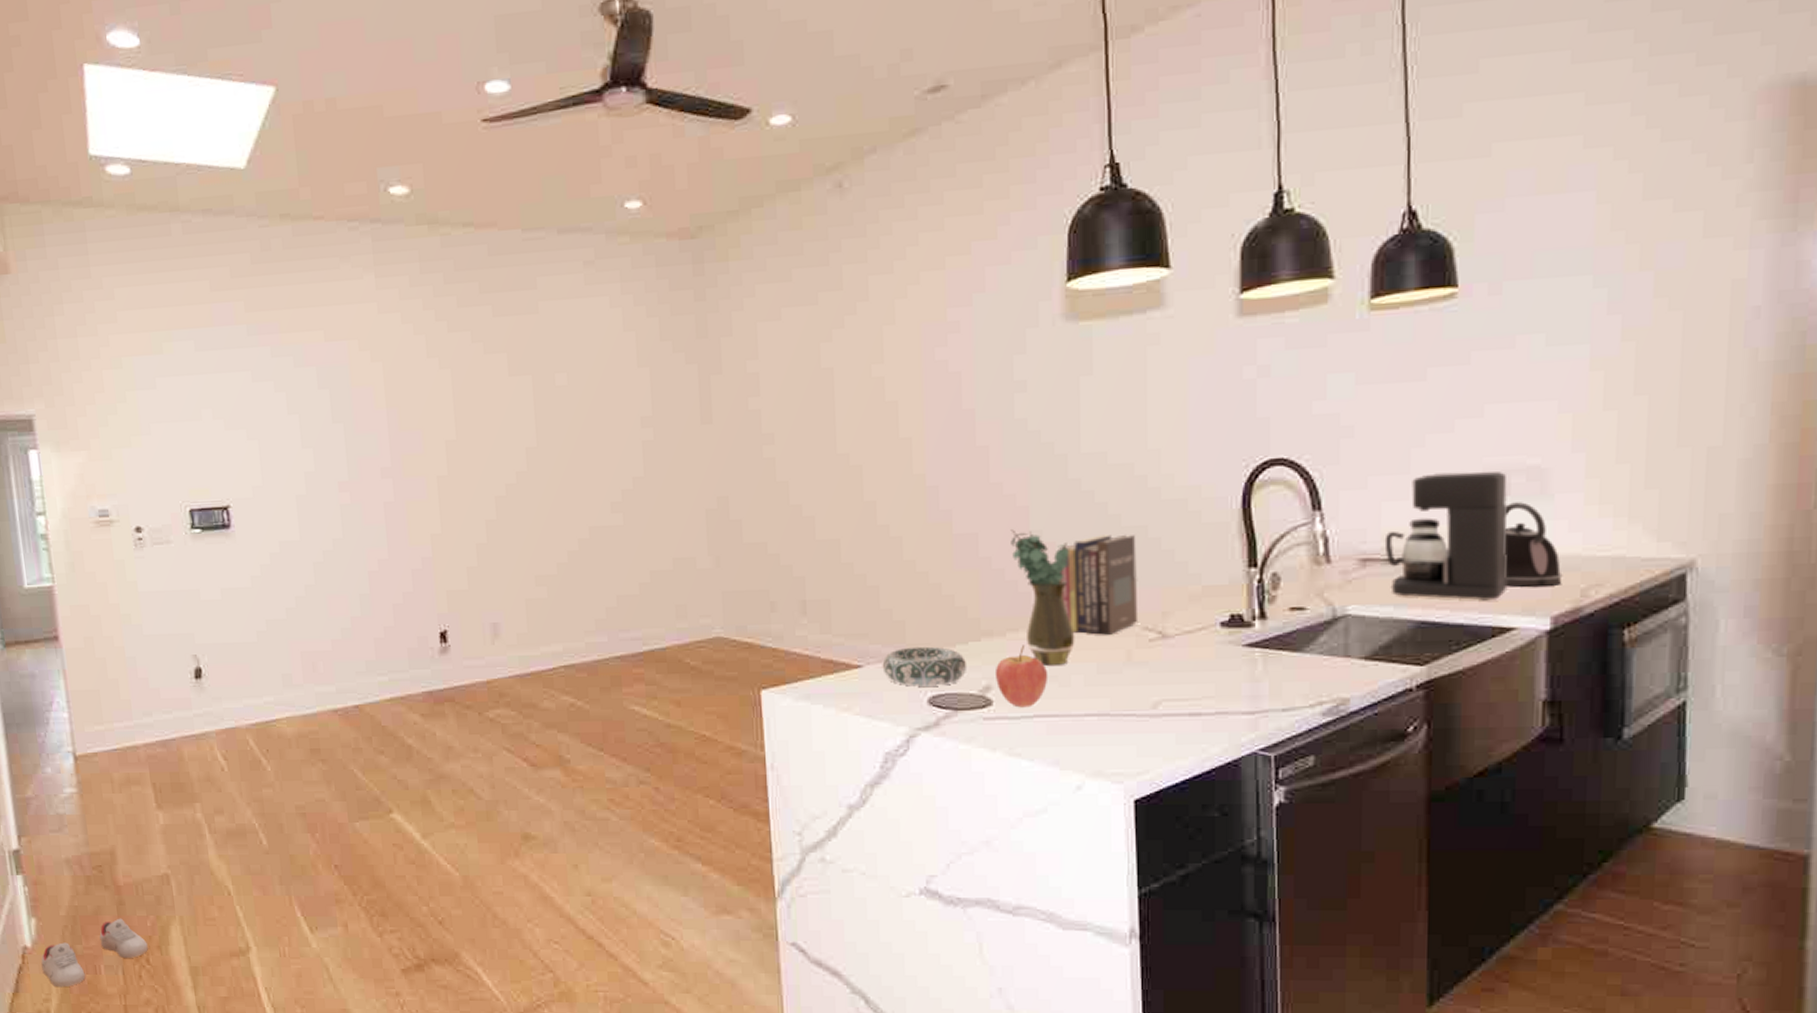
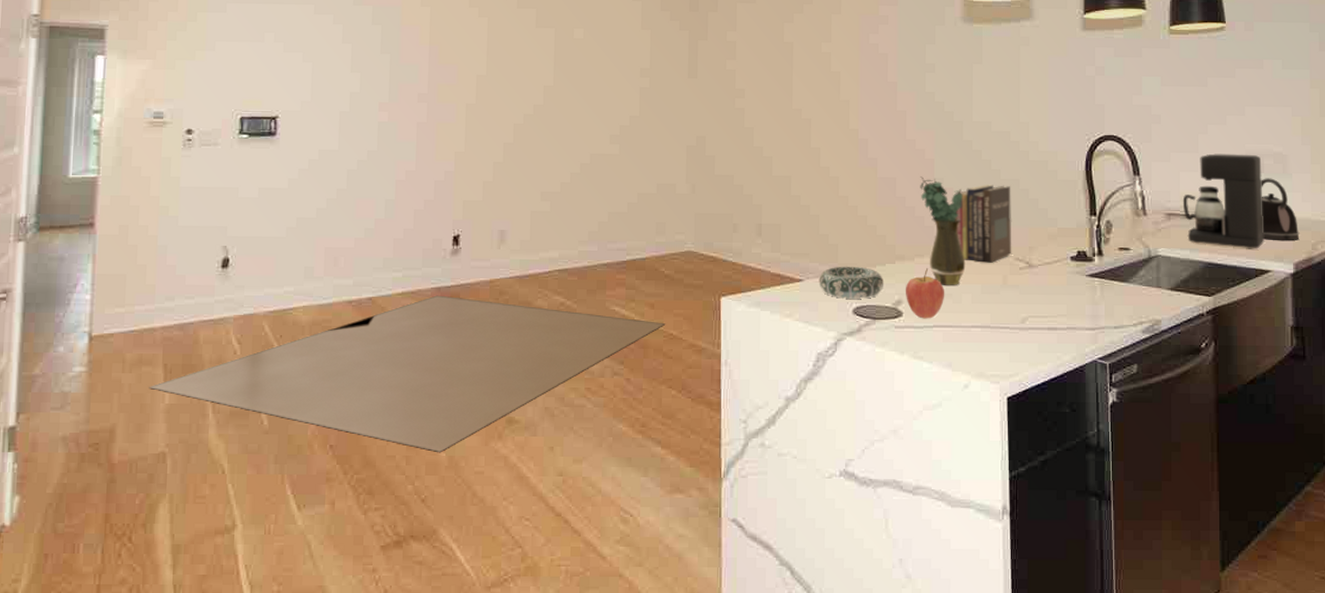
shoe: present [41,918,148,988] -> none [17,496,133,567]
area rug: none [141,700,697,871] -> present [149,295,666,452]

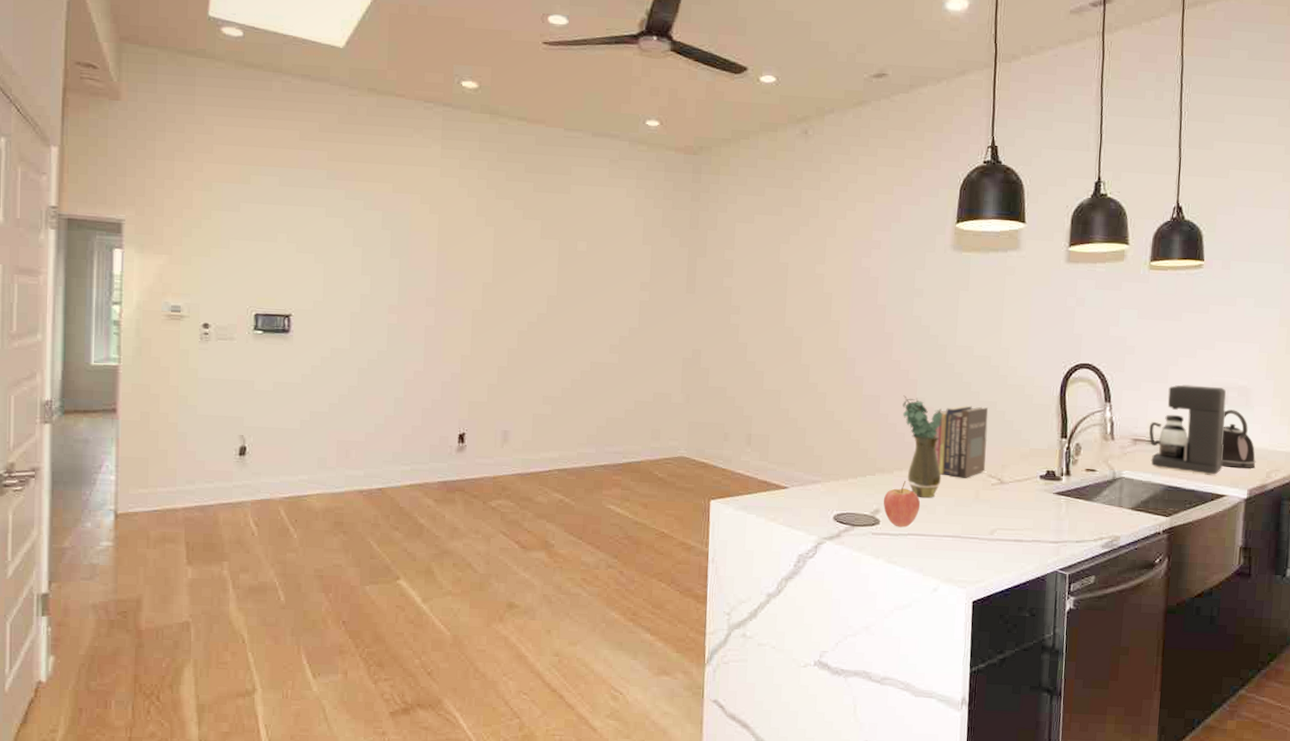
area rug: present [149,295,666,452] -> none [172,488,658,631]
decorative bowl: present [818,266,884,299] -> none [802,476,864,507]

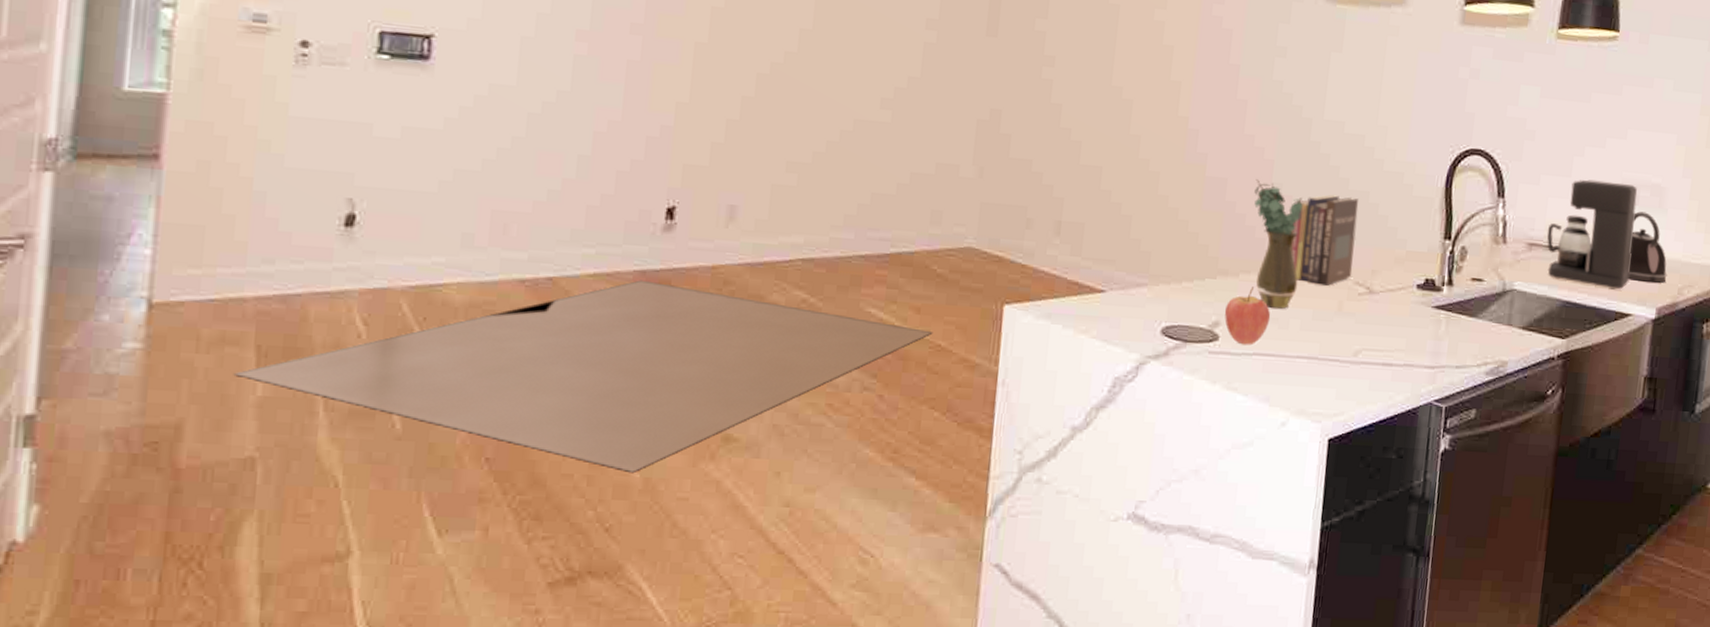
area rug: none [172,488,658,631] -> present [233,280,933,472]

